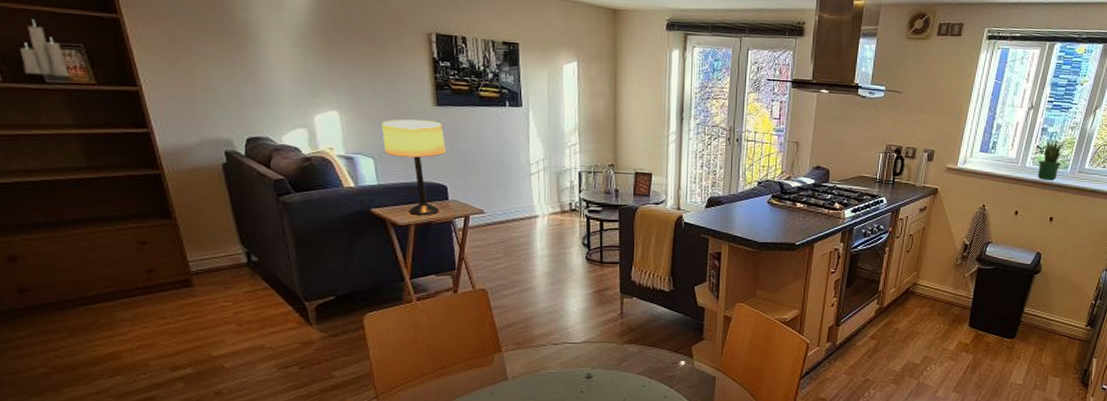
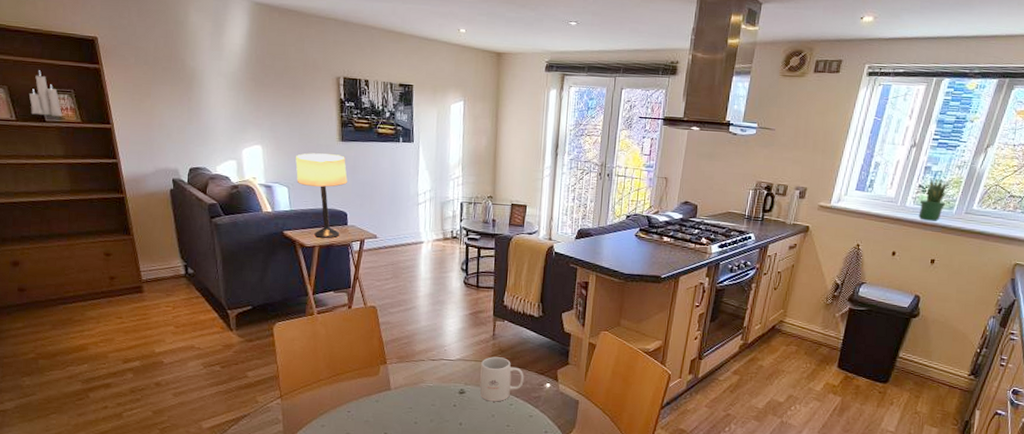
mug: none [607,337,657,384] -> present [479,357,524,402]

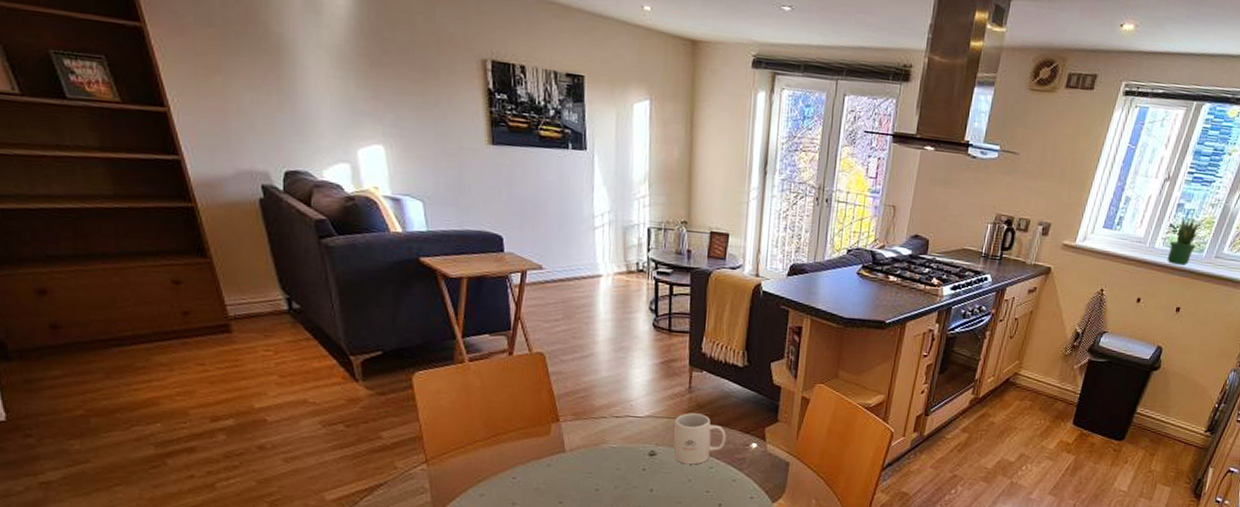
candle: present [29,70,63,117] -> none [38,24,93,93]
table lamp: present [295,153,348,239] -> none [431,158,502,268]

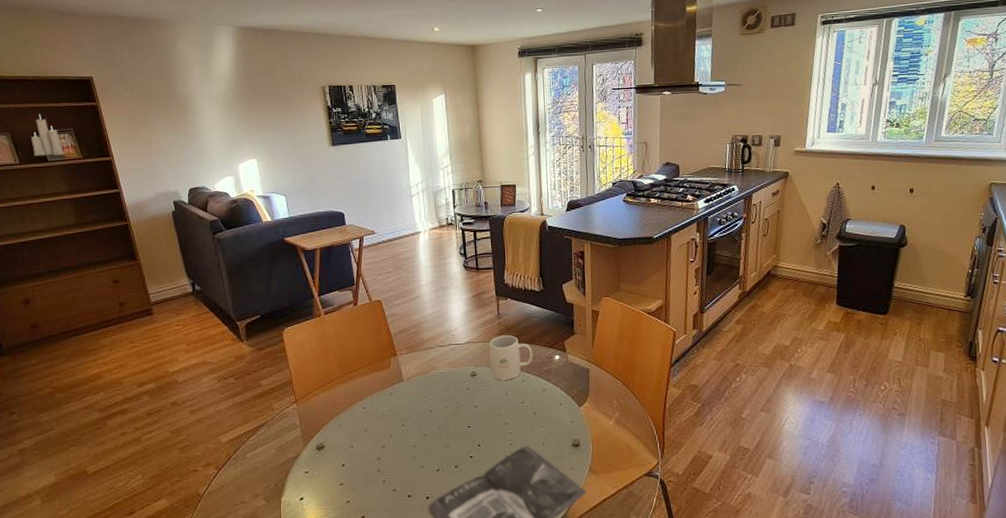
candle: none [38,24,93,93] -> present [31,114,65,157]
planter: present [1167,215,1204,267] -> none [890,110,917,154]

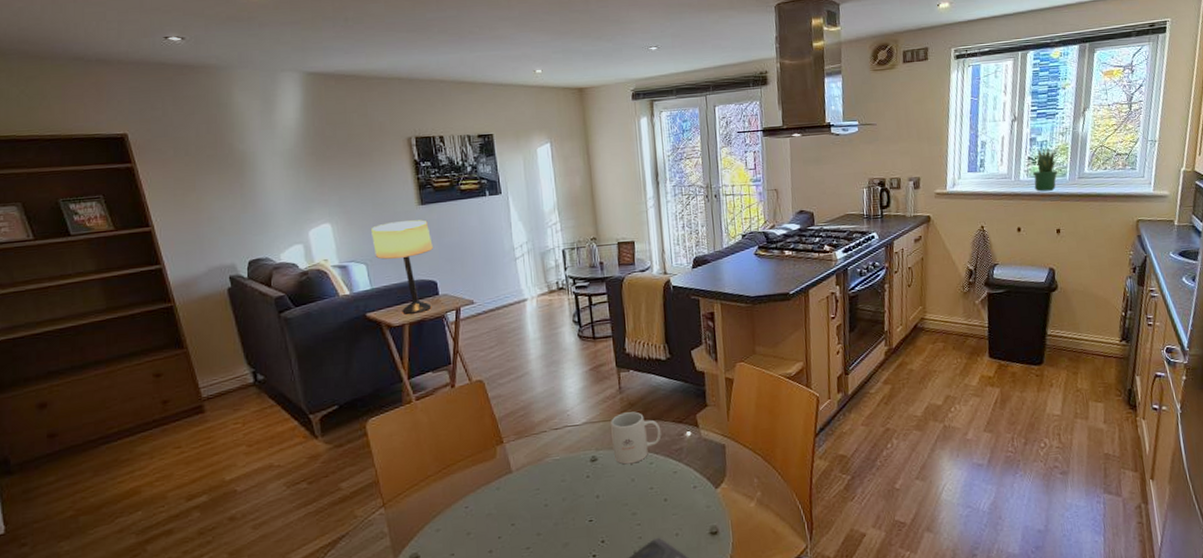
candle: present [31,114,65,157] -> none [49,179,92,230]
table lamp: none [290,159,342,240] -> present [371,220,433,314]
planter: none [890,110,917,154] -> present [1032,147,1058,192]

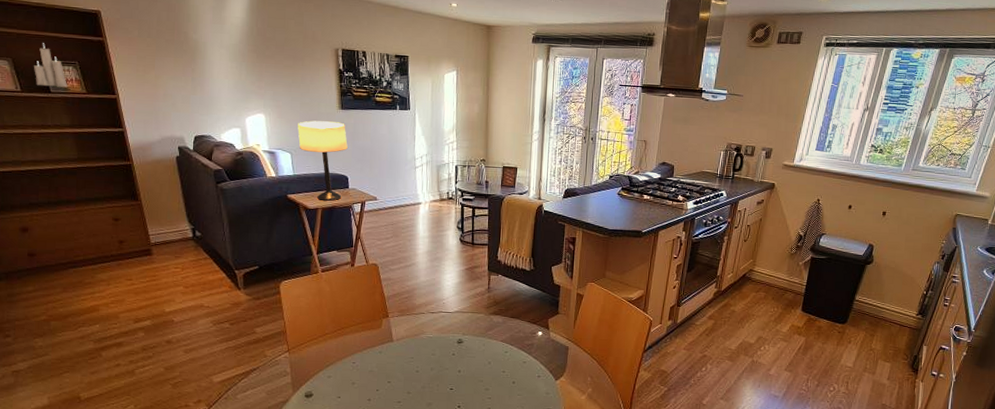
candle: none [49,179,92,230] -> present [34,43,68,88]
mug: present [610,411,662,465] -> none [476,308,518,350]
planter: present [1032,147,1058,192] -> none [871,137,900,179]

